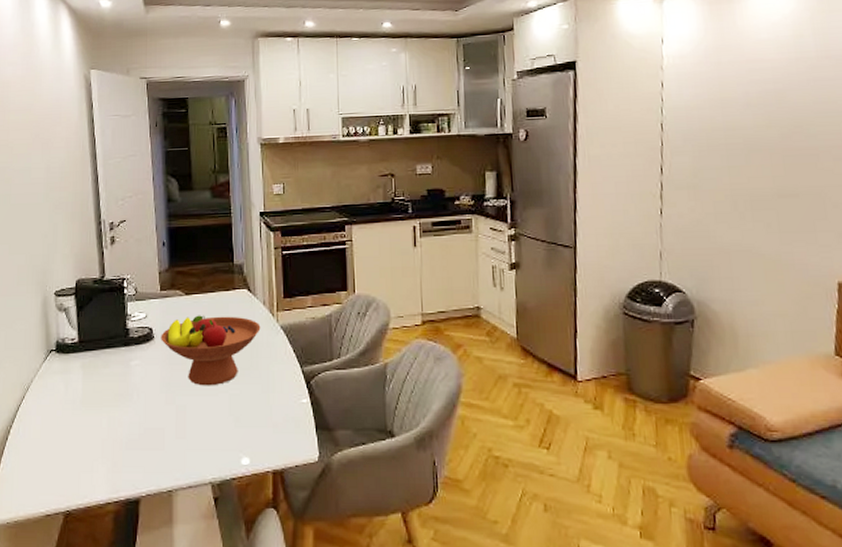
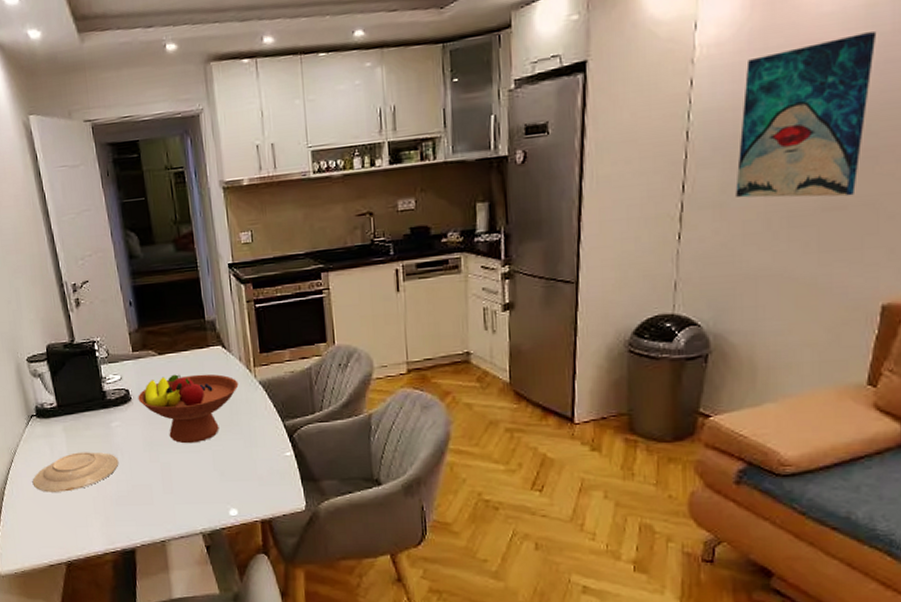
plate: none [41,391,134,433] -> present [32,452,119,492]
wall art: none [705,56,805,186] -> present [735,31,877,198]

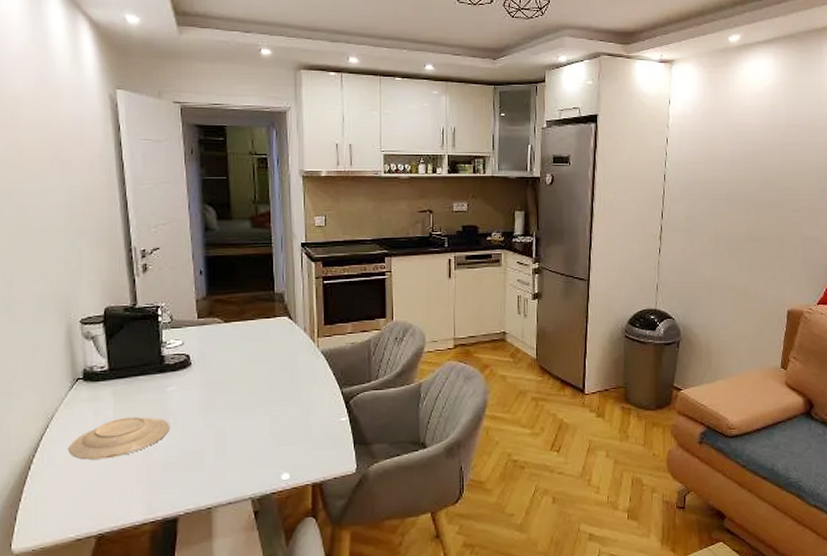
fruit bowl: present [138,374,239,444] -> none [198,341,301,409]
wall art: present [735,31,877,198] -> none [696,123,778,232]

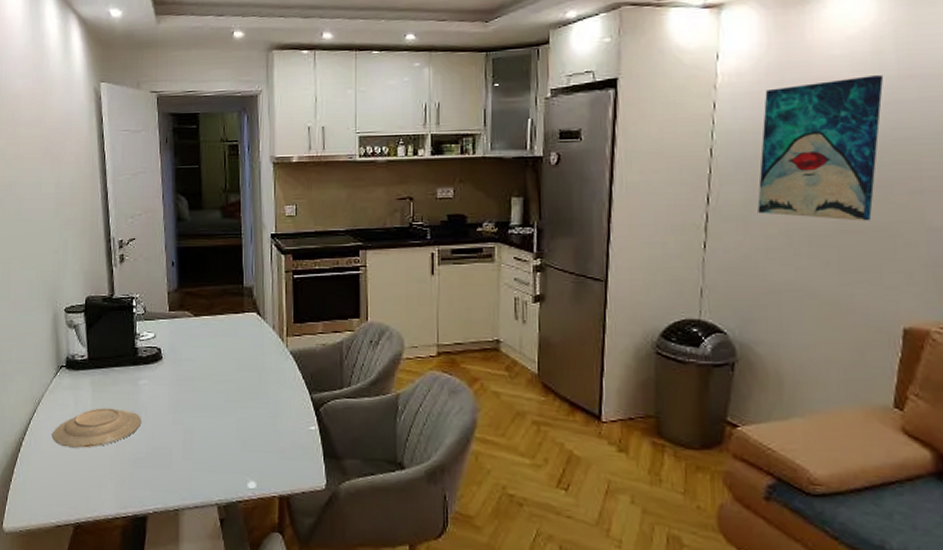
wall art: none [696,123,778,232] -> present [757,75,884,221]

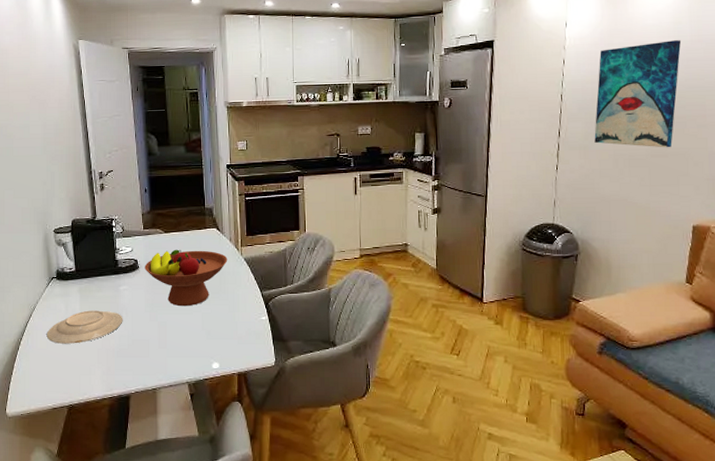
fruit bowl: none [169,337,270,409] -> present [144,249,228,307]

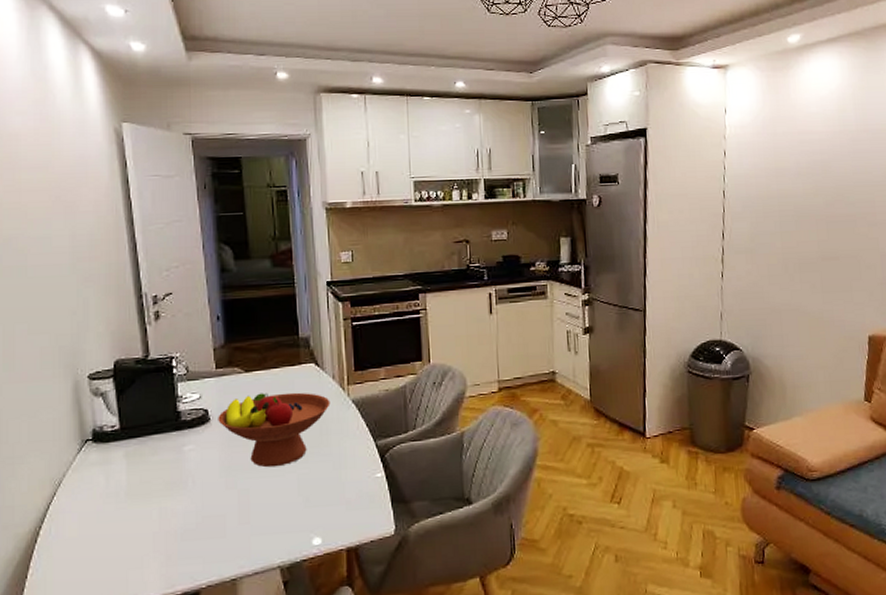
plate: present [46,310,123,344] -> none [78,480,189,530]
wall art: present [594,40,682,148] -> none [761,130,847,250]

